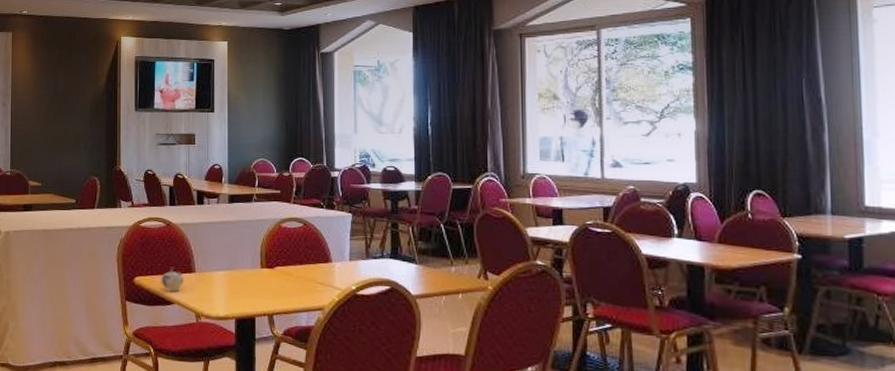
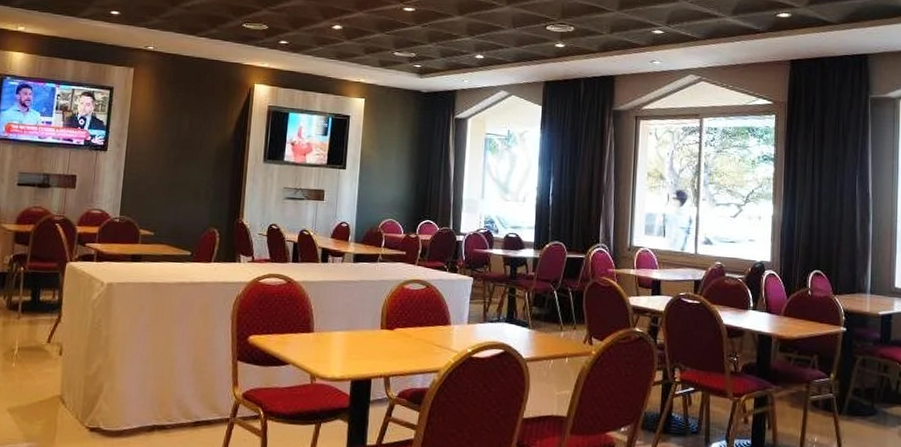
sugar bowl: present [160,267,184,292] -> none [276,326,302,352]

